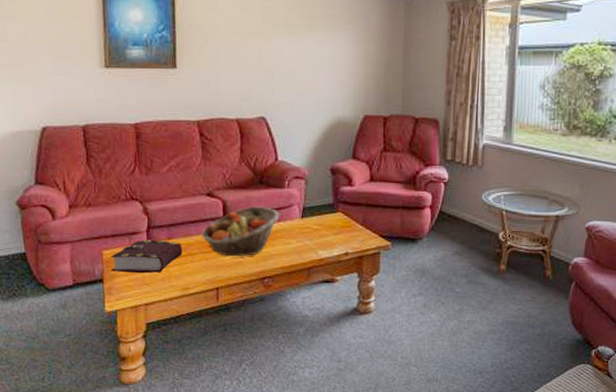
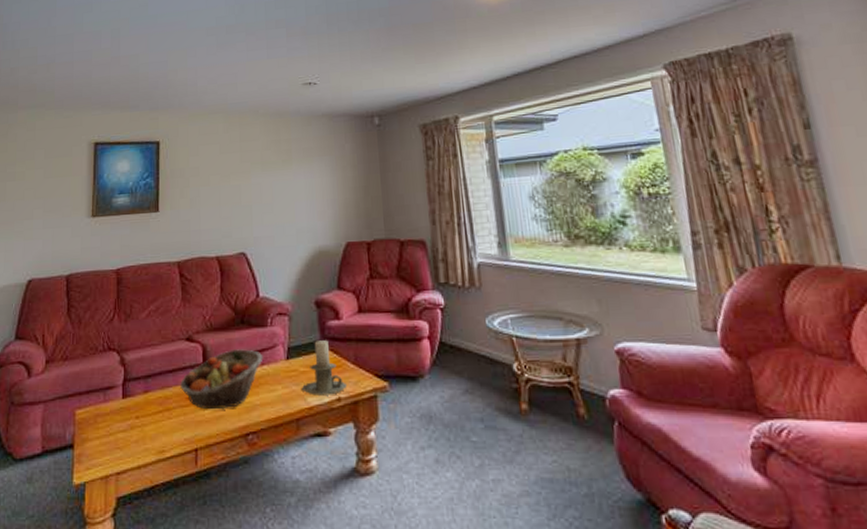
book: present [111,240,183,274] -> none [82,394,159,436]
candle holder: none [313,203,354,250] -> present [301,340,347,396]

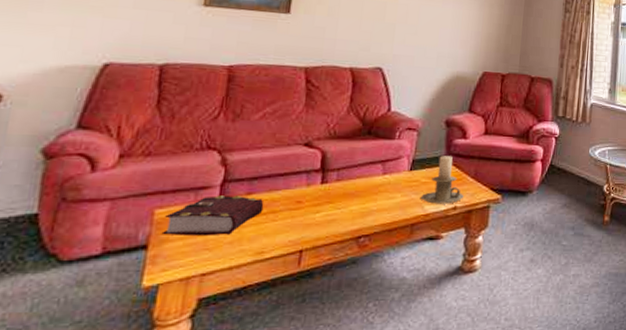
book: none [82,394,159,436] -> present [161,195,264,237]
fruit basket: present [180,349,263,410] -> none [291,158,387,214]

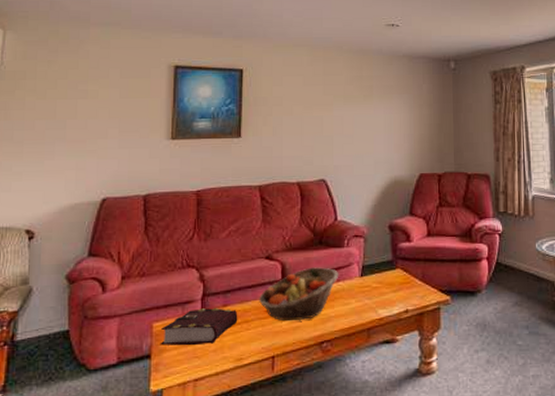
fruit basket: none [291,158,387,214] -> present [259,267,339,322]
candle holder: present [420,156,464,204] -> none [373,260,414,308]

